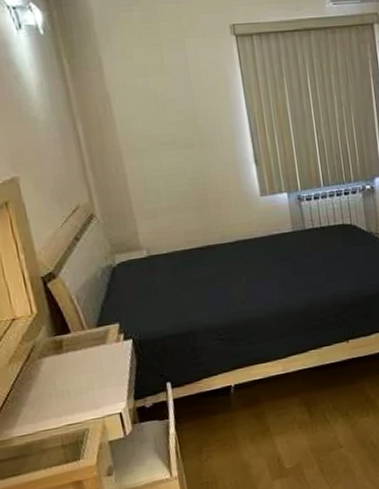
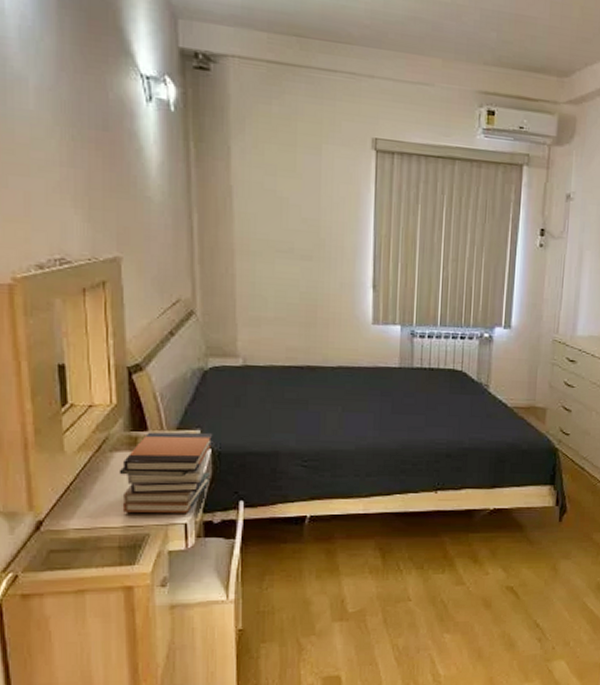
book stack: none [50,324,136,413] -> present [119,432,213,513]

